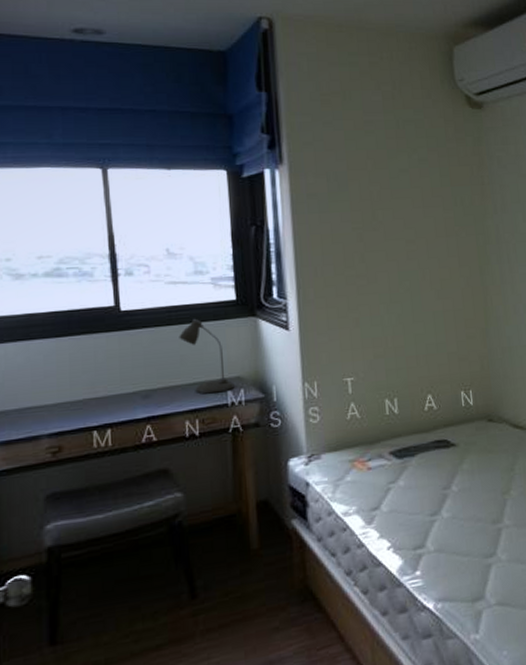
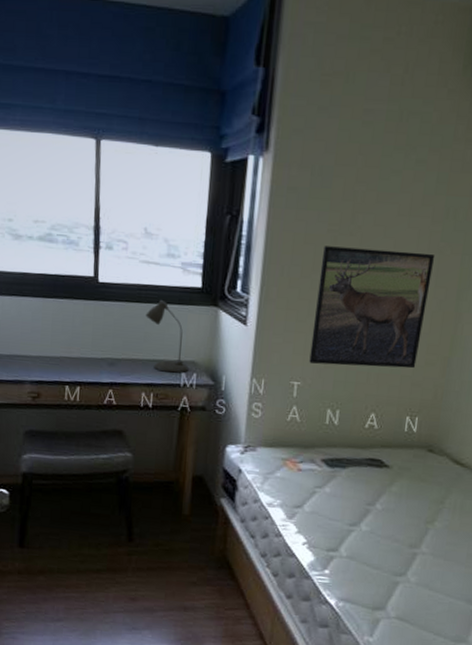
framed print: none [352,237,459,357] -> present [309,246,436,369]

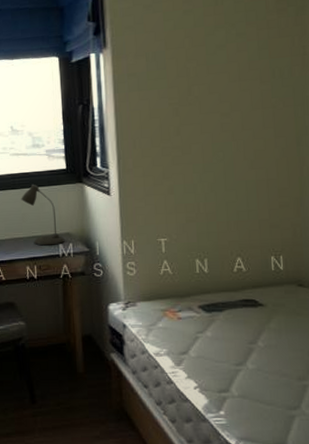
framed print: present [309,246,436,369] -> none [168,109,271,220]

